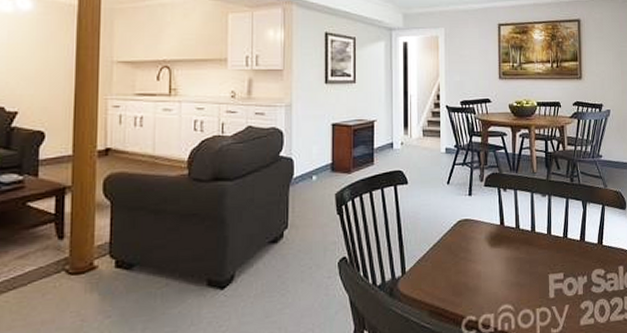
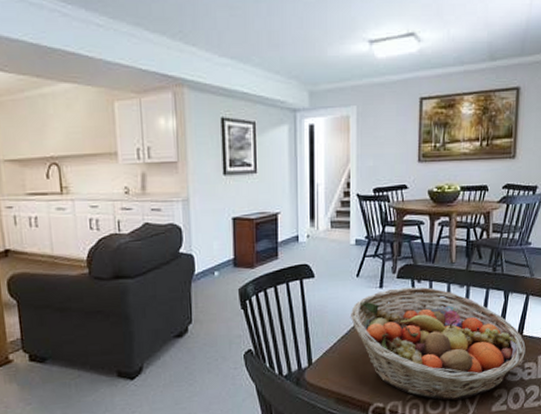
fruit basket: none [442,195,607,314] -> present [351,287,526,401]

